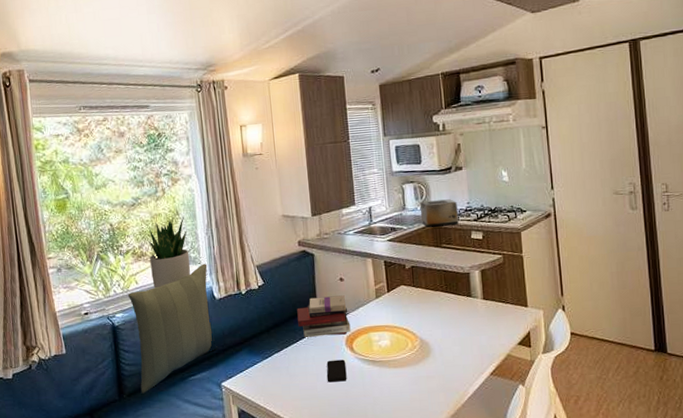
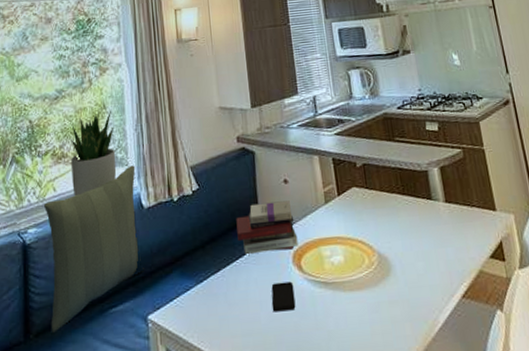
toaster: present [419,199,459,227] -> none [367,86,412,118]

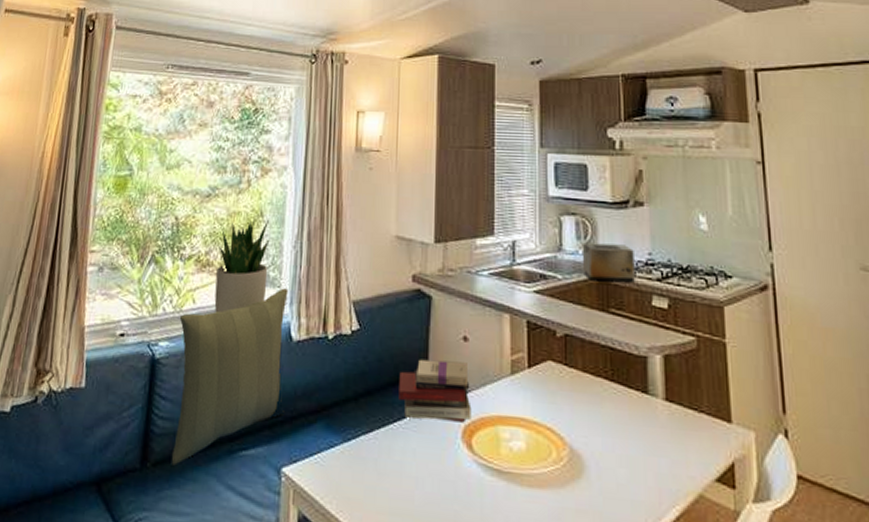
mobile phone: present [271,281,296,312] -> none [429,458,459,497]
toaster: none [367,86,412,118] -> present [582,243,636,282]

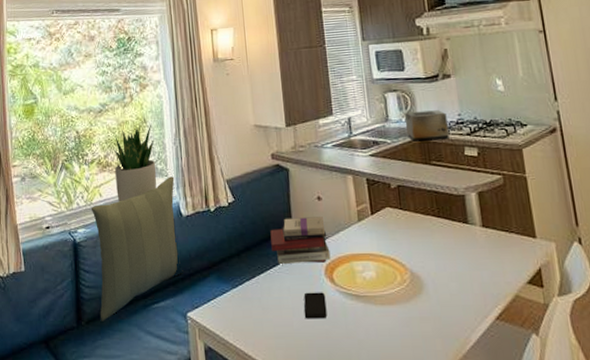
mobile phone: none [429,458,459,497] -> present [304,292,327,319]

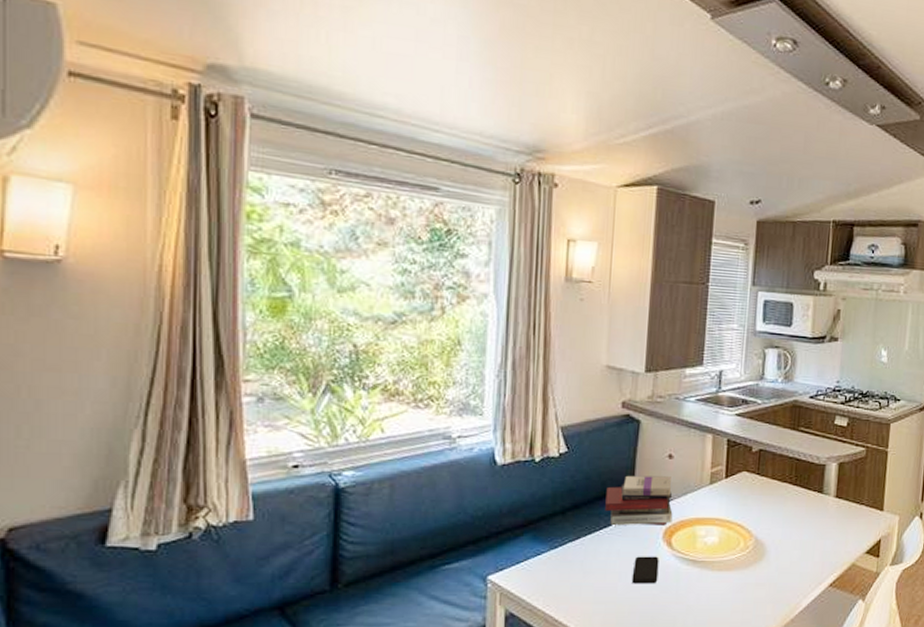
pillow: present [91,176,183,321] -> none [365,416,492,584]
planter: present [114,123,156,202] -> none [407,346,469,442]
toaster: present [404,110,450,142] -> none [780,372,825,406]

